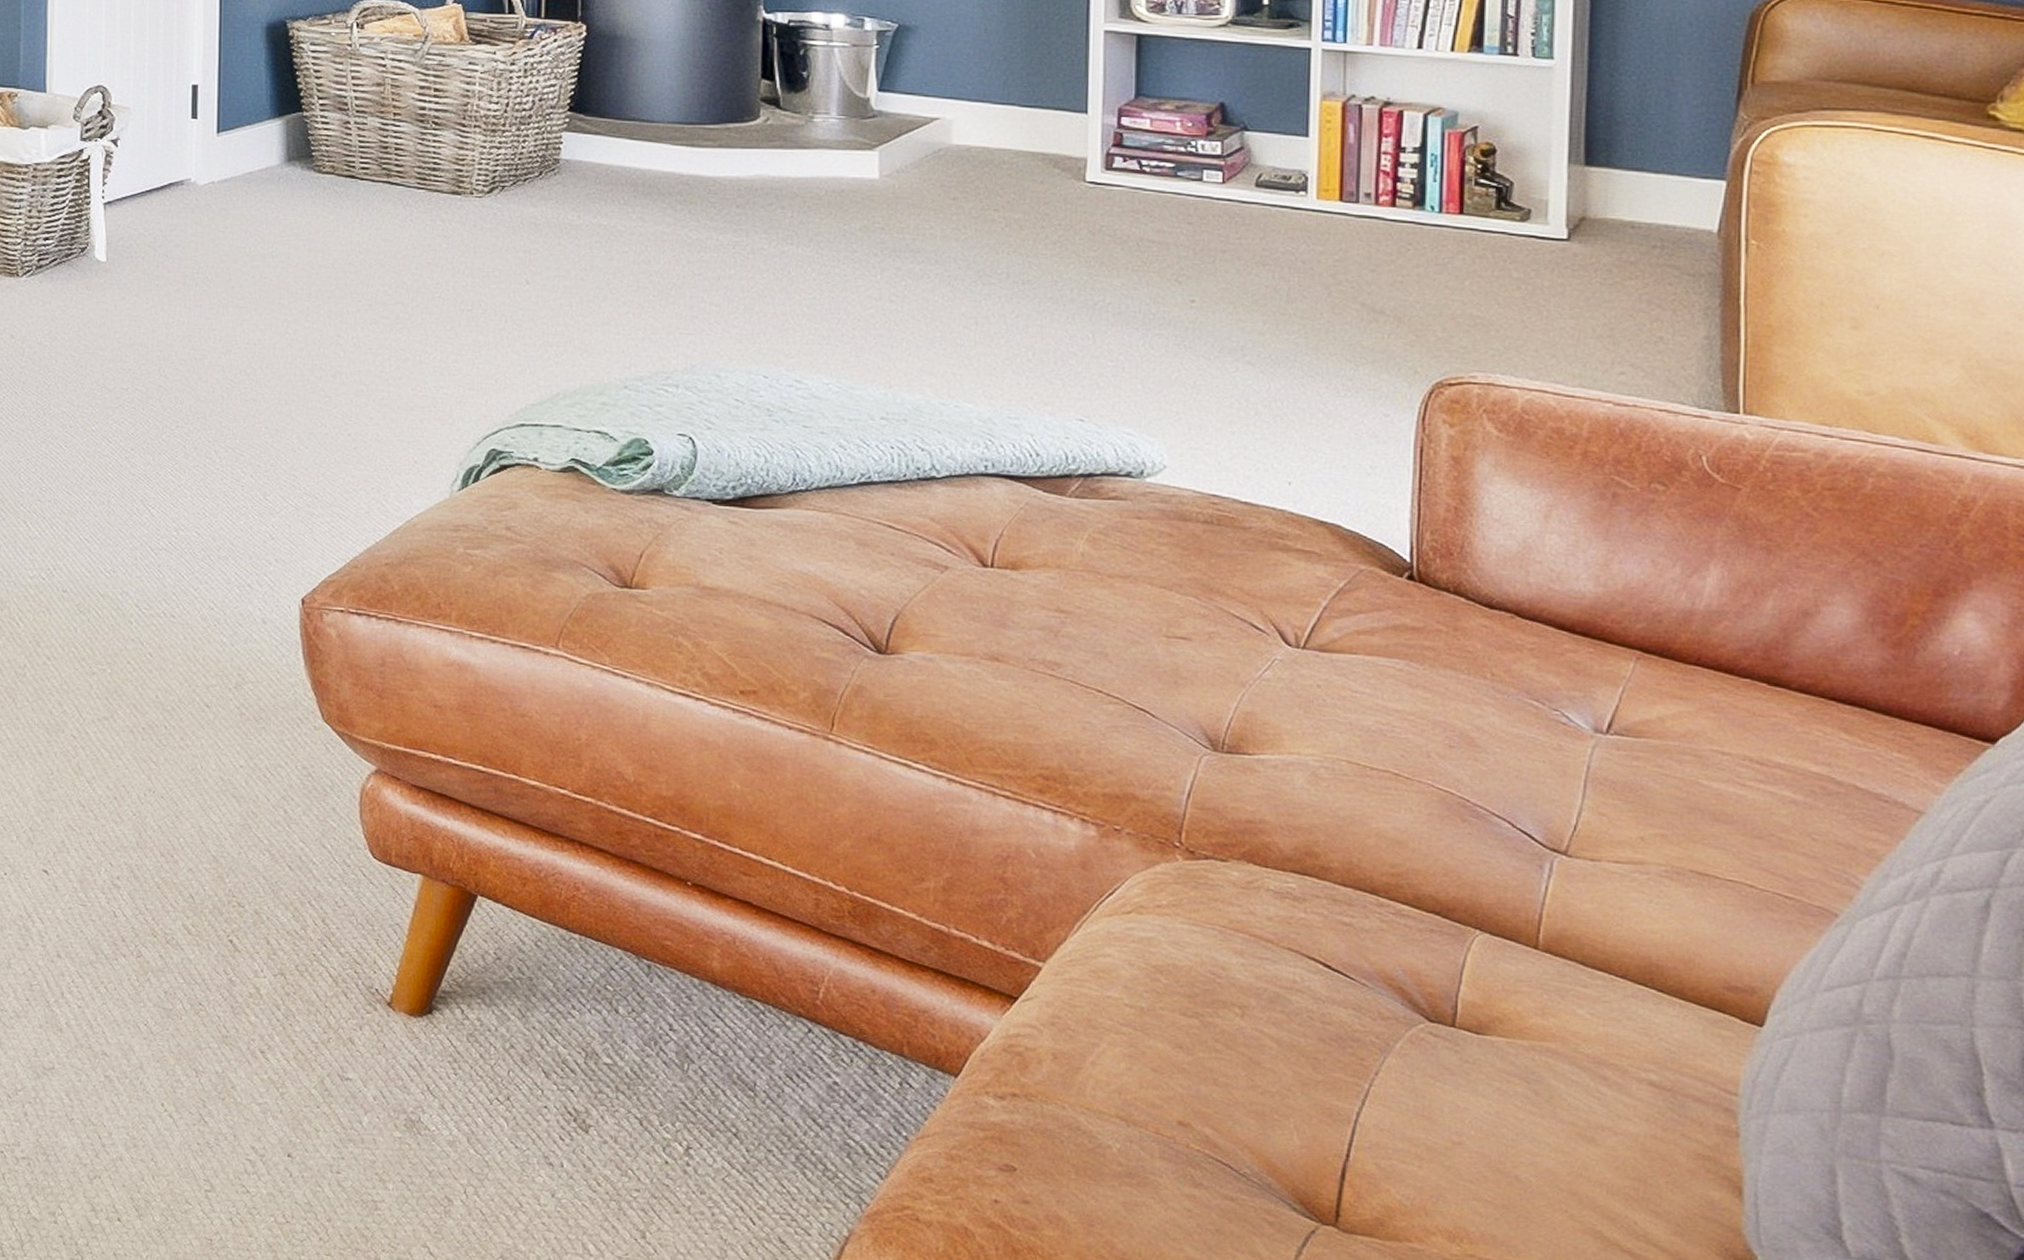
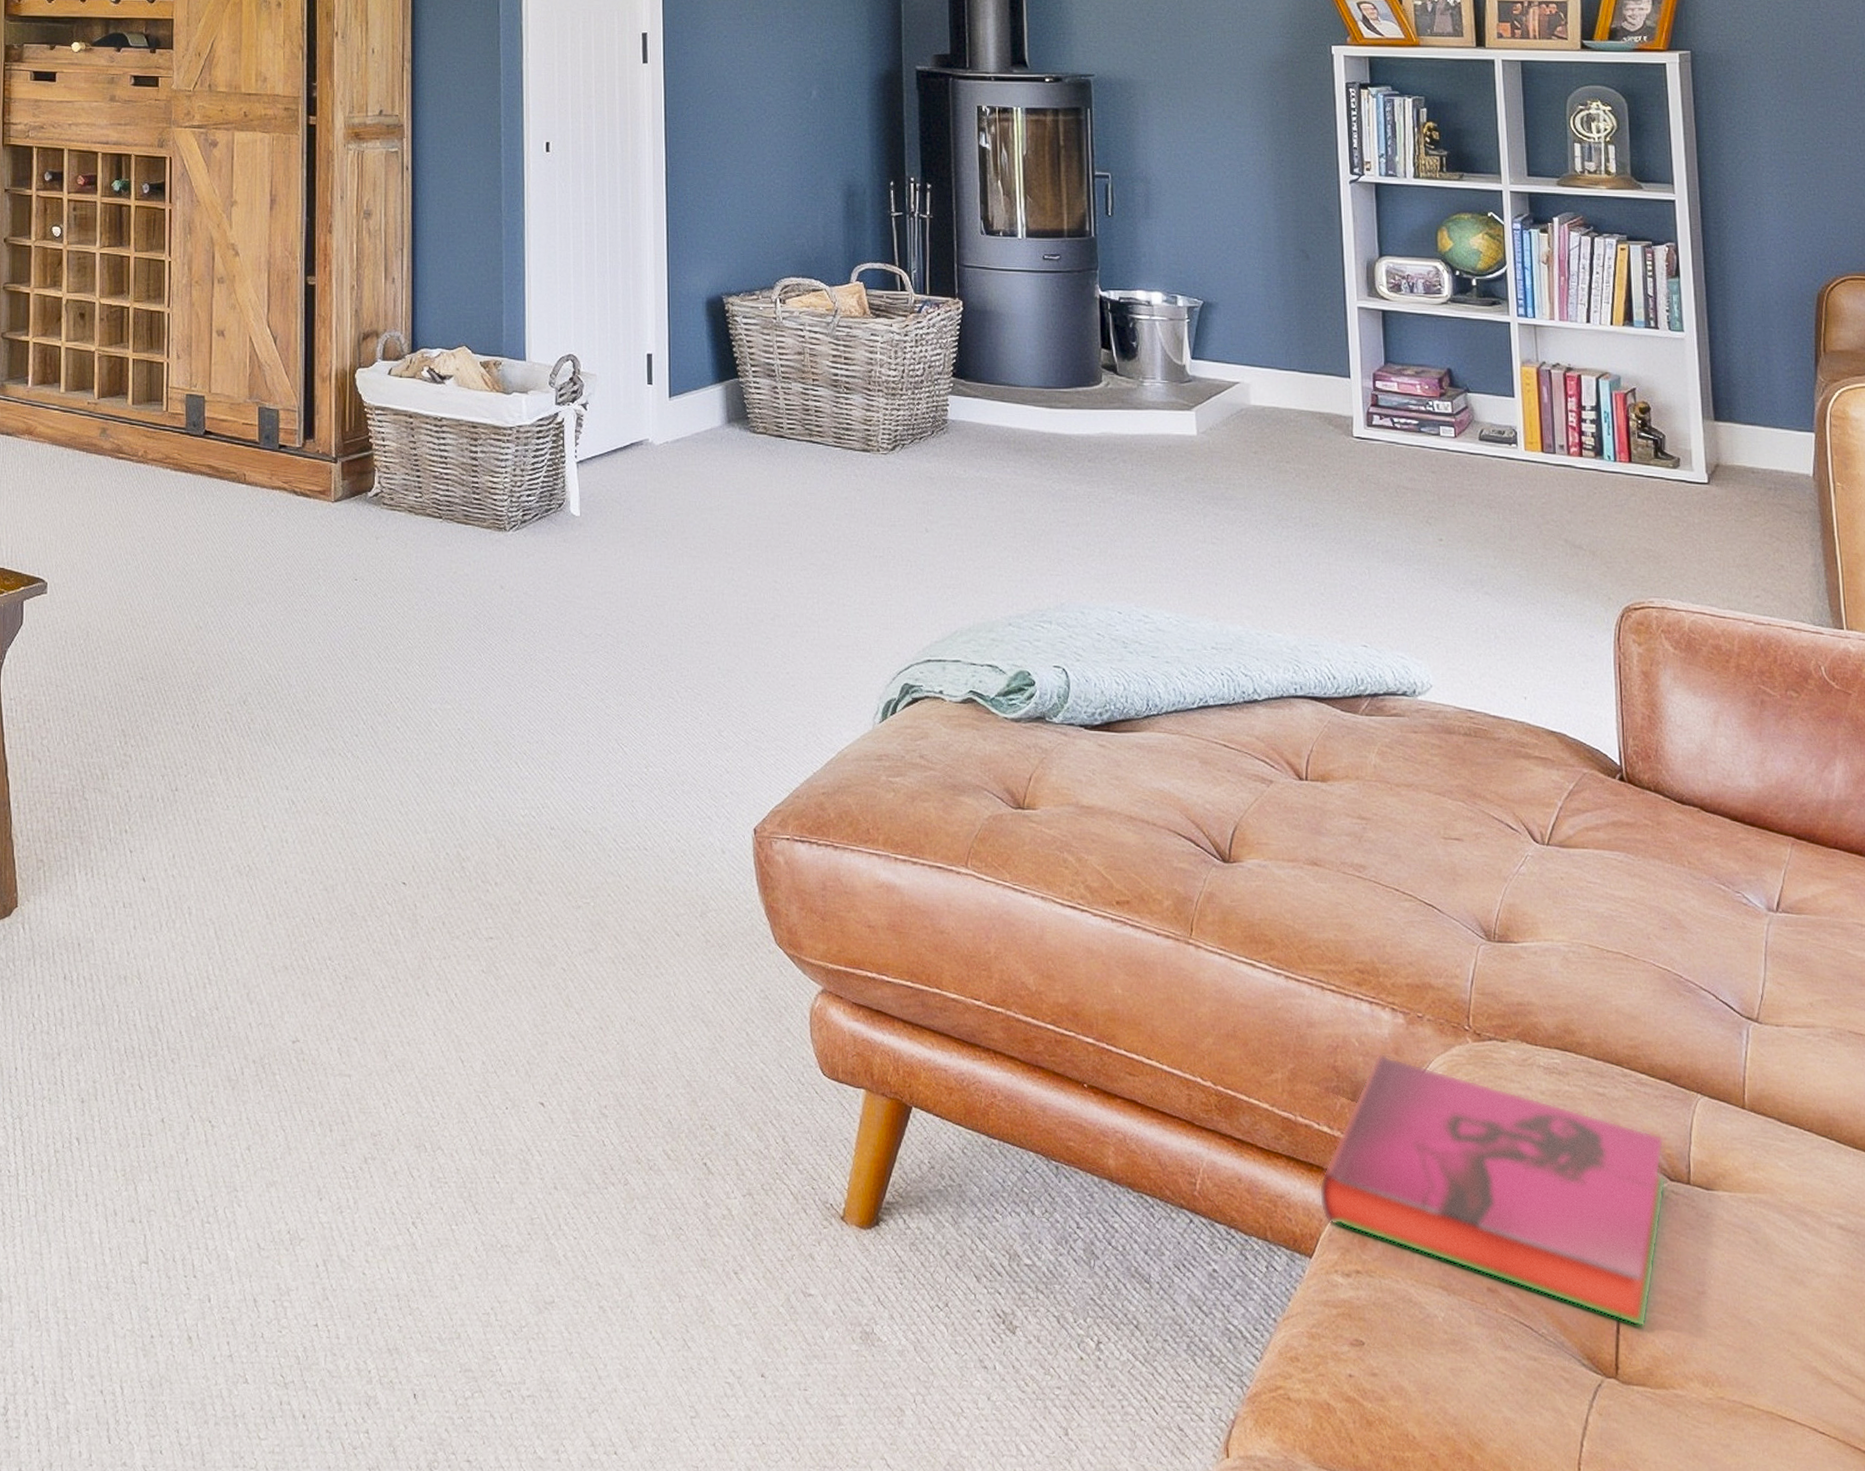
hardback book: none [971,866,1425,1175] -> present [1318,1053,1667,1328]

